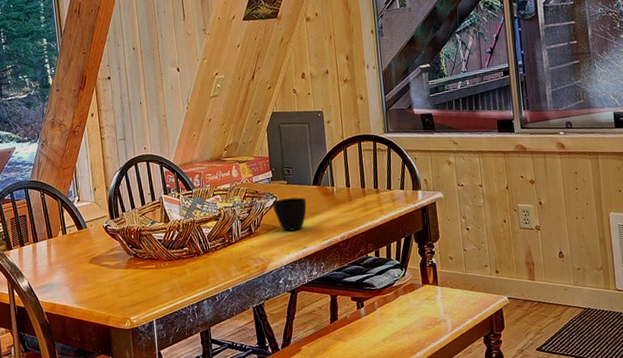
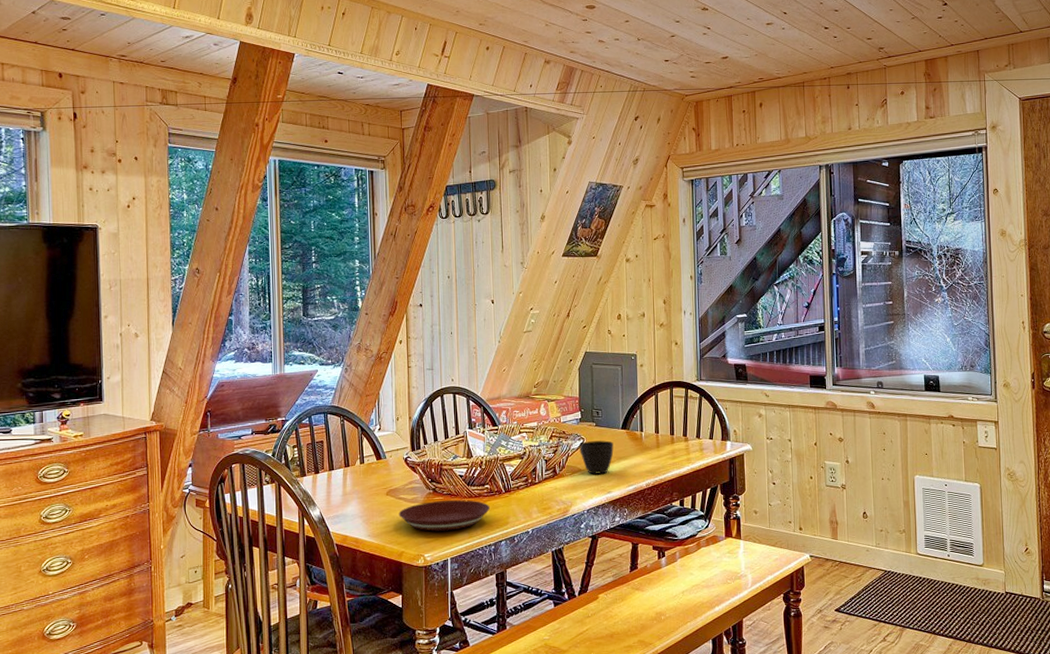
plate: none [102,263,190,295] -> present [398,499,490,532]

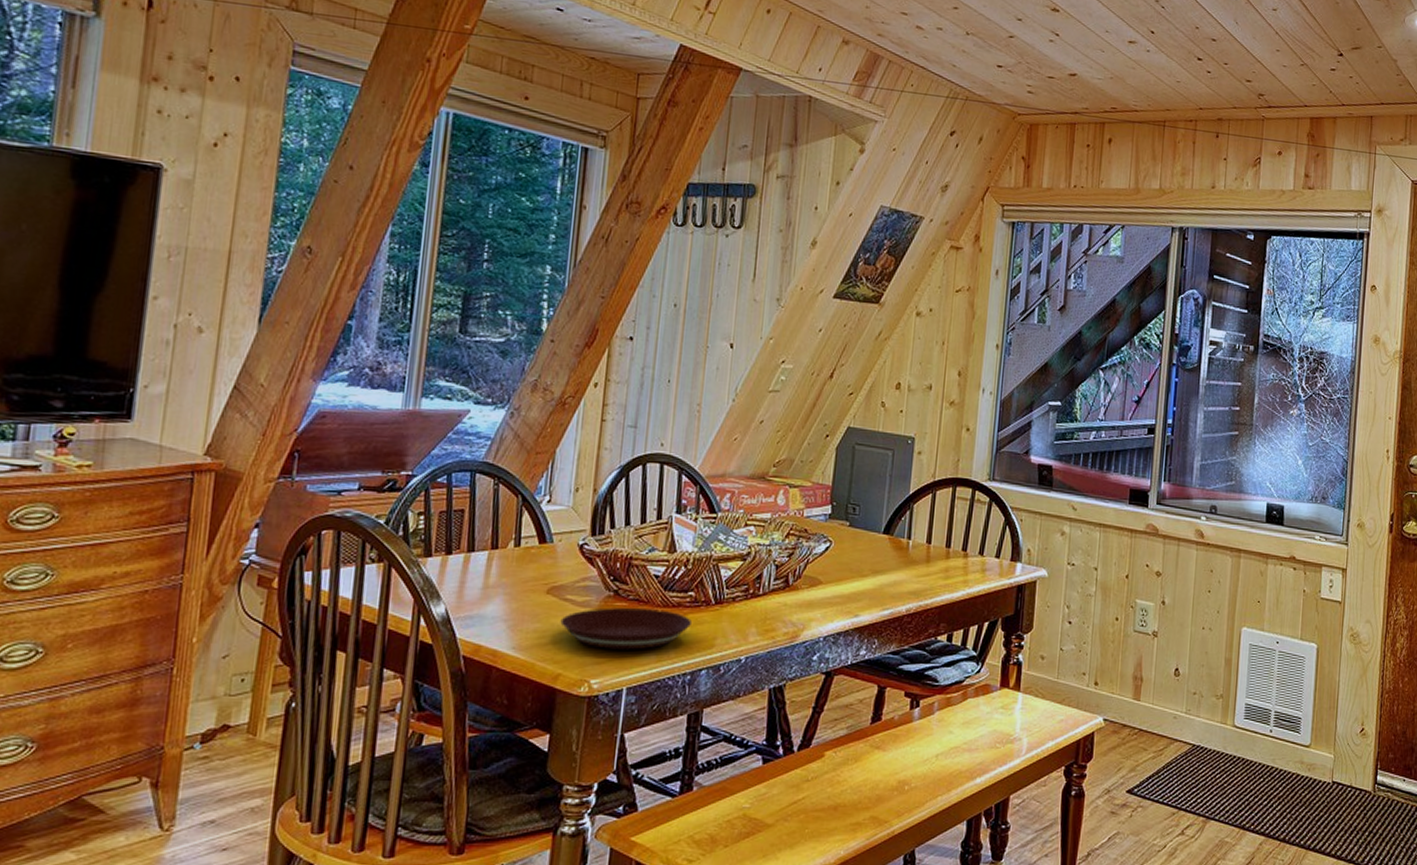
cup: present [579,440,614,474] -> none [823,545,870,591]

